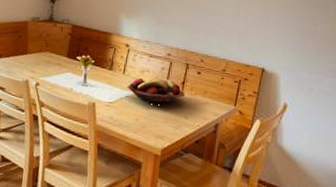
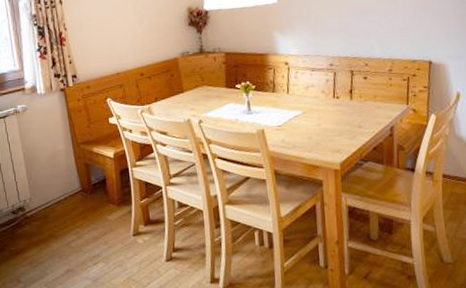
fruit basket: present [127,77,185,104] -> none [293,90,354,118]

